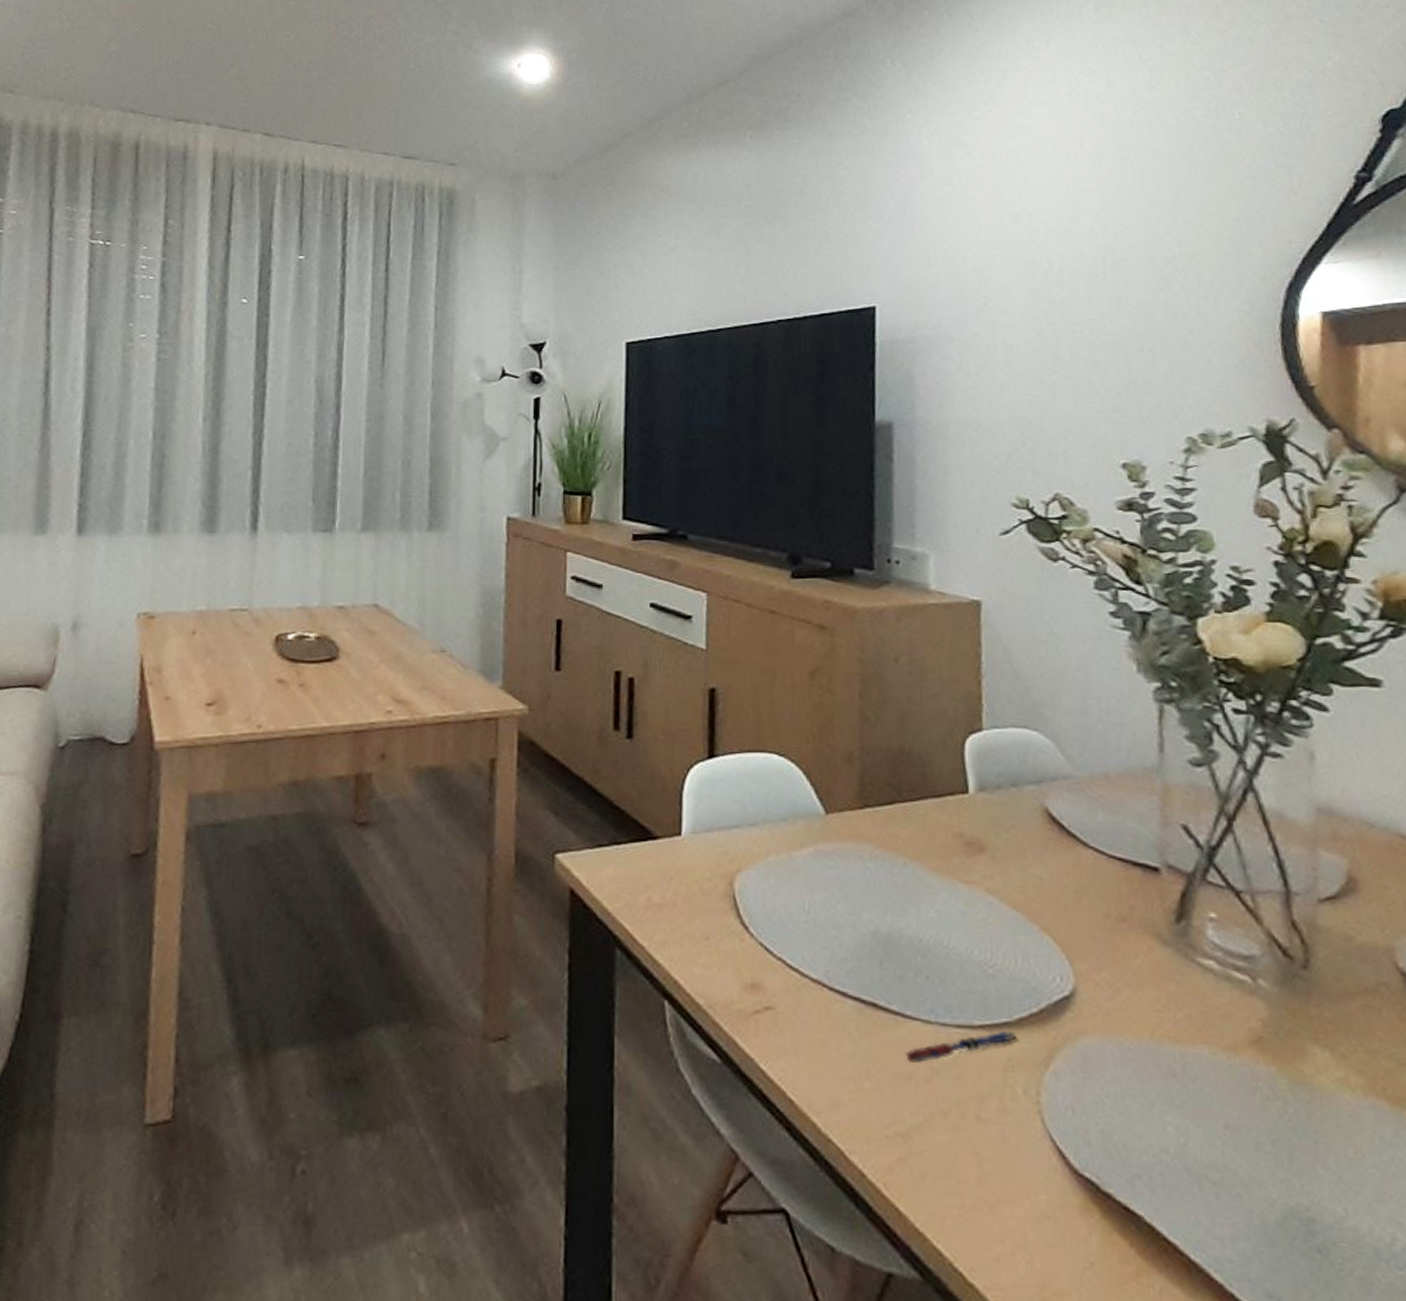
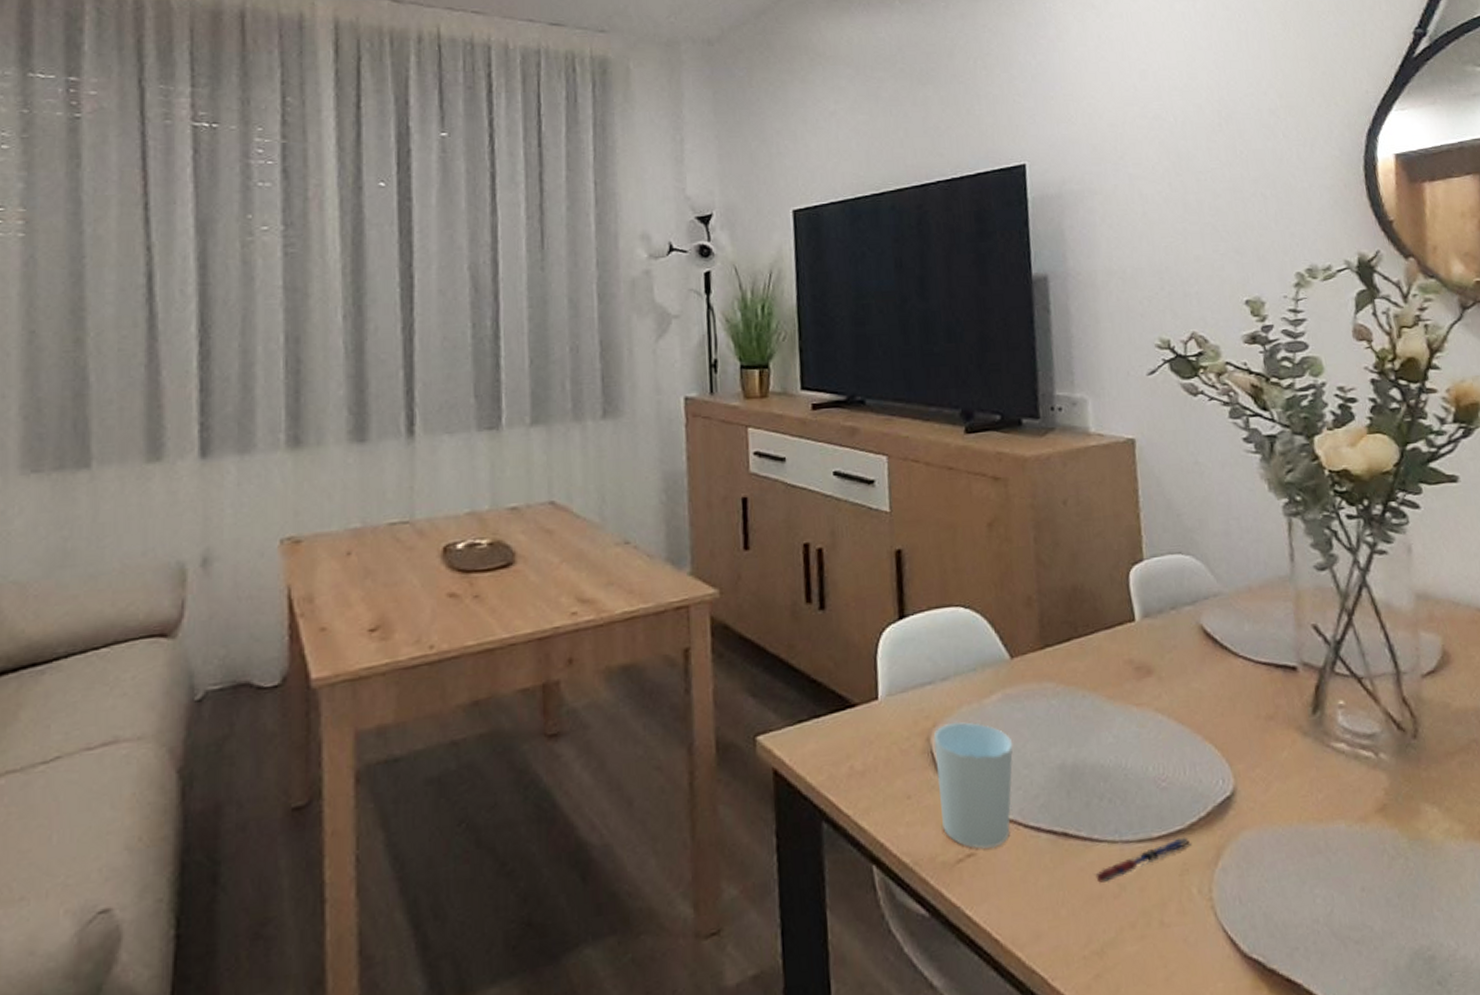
cup: none [737,869,823,1006] -> present [933,721,1013,849]

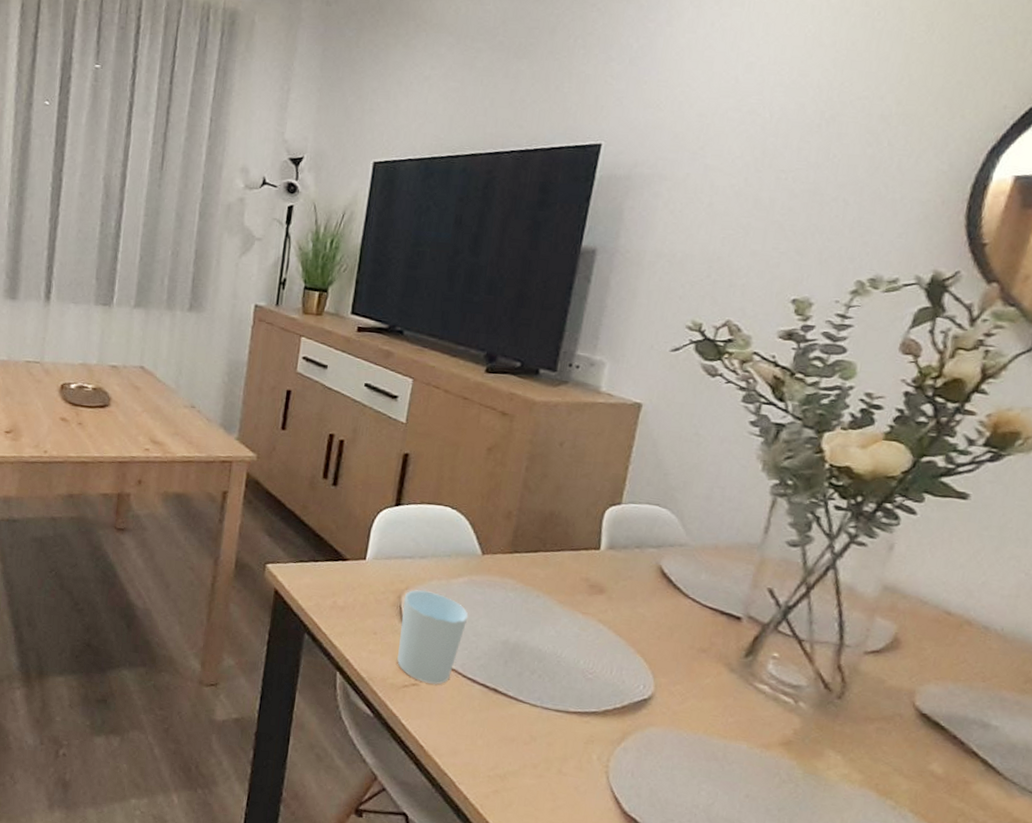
pen: present [1094,837,1191,883] -> none [512,716,601,733]

